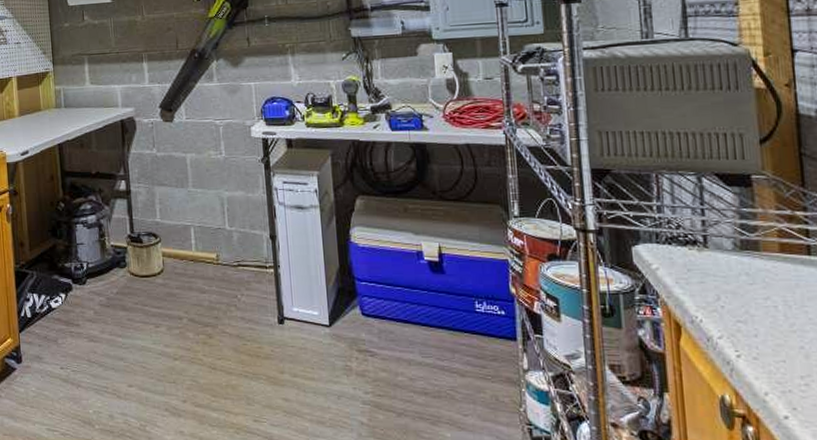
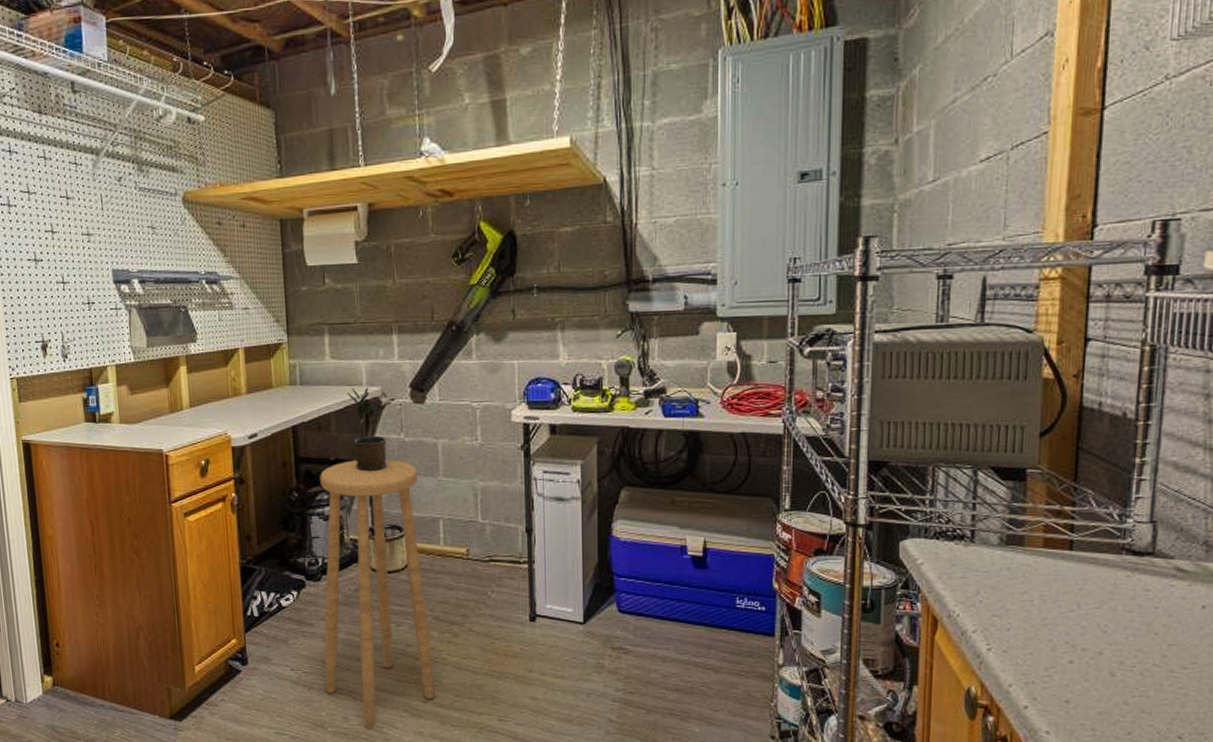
stool: none [83,172,194,427] -> present [320,459,436,729]
potted plant: none [106,109,148,184] -> present [348,387,396,472]

